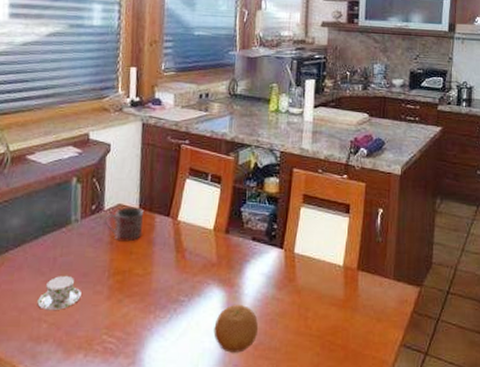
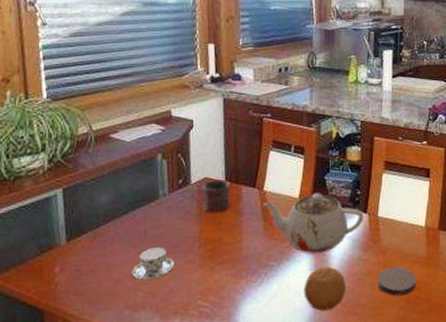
teapot: none [175,225,280,289] -> present [262,193,364,253]
coaster: none [291,308,333,340] -> present [377,266,416,296]

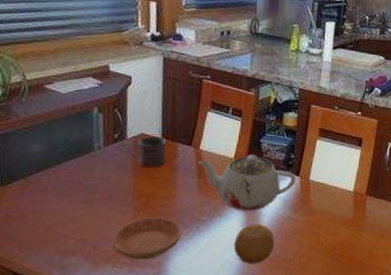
teacup: present [131,246,174,281] -> none [63,197,107,229]
saucer: none [180,264,250,311] -> present [111,217,182,260]
coaster: present [377,266,416,296] -> none [304,226,342,254]

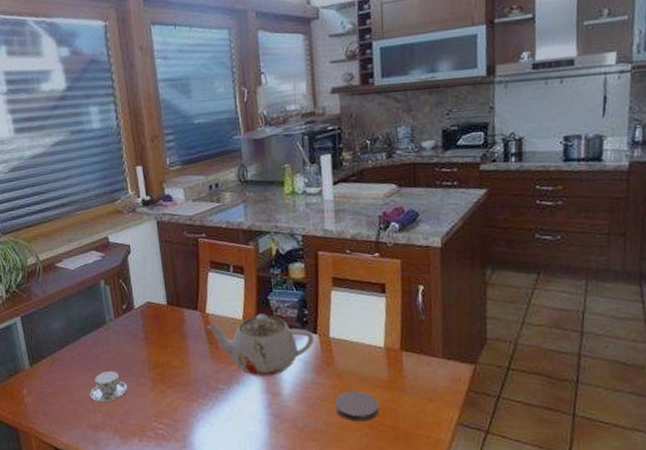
teacup: none [63,197,107,229] -> present [89,370,127,403]
saucer: present [111,217,182,260] -> none [135,388,201,433]
mug: present [127,136,167,168] -> none [136,303,174,337]
fruit: present [233,224,274,264] -> none [256,391,301,435]
coaster: none [304,226,342,254] -> present [334,390,379,422]

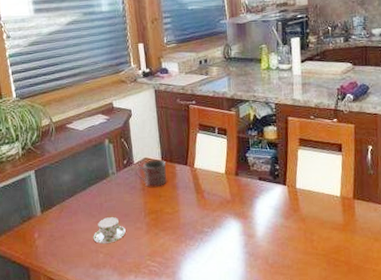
mug: none [136,303,174,337] -> present [135,159,167,188]
teapot: present [206,314,315,376] -> none [194,168,284,221]
coaster: present [334,390,379,422] -> none [299,232,336,259]

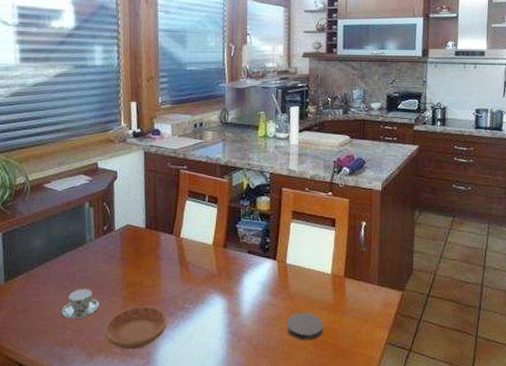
saucer: none [132,231,189,270] -> present [104,306,167,350]
mug: present [135,159,167,188] -> none [115,227,150,258]
coaster: none [299,232,336,259] -> present [286,312,323,340]

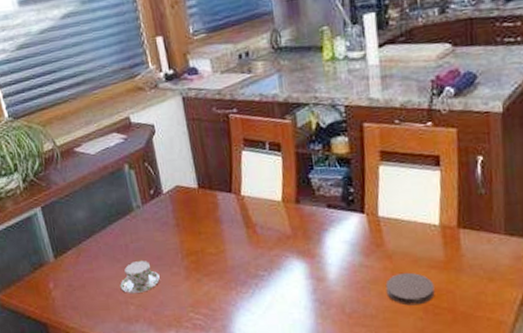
saucer: present [104,306,167,350] -> none [170,276,241,324]

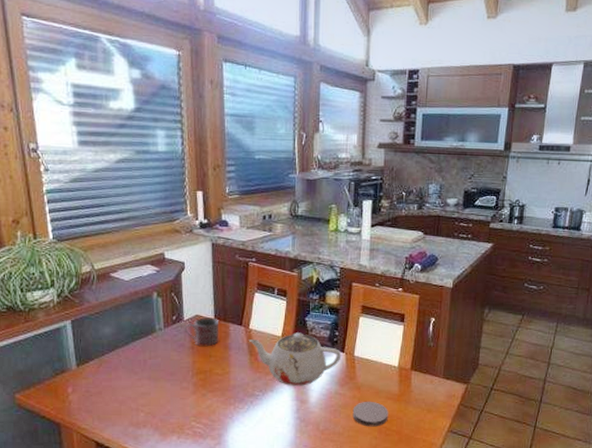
teacup: present [120,260,160,294] -> none [134,374,170,403]
mug: none [165,186,208,223] -> present [184,317,219,347]
teapot: none [242,194,362,261] -> present [248,332,342,386]

